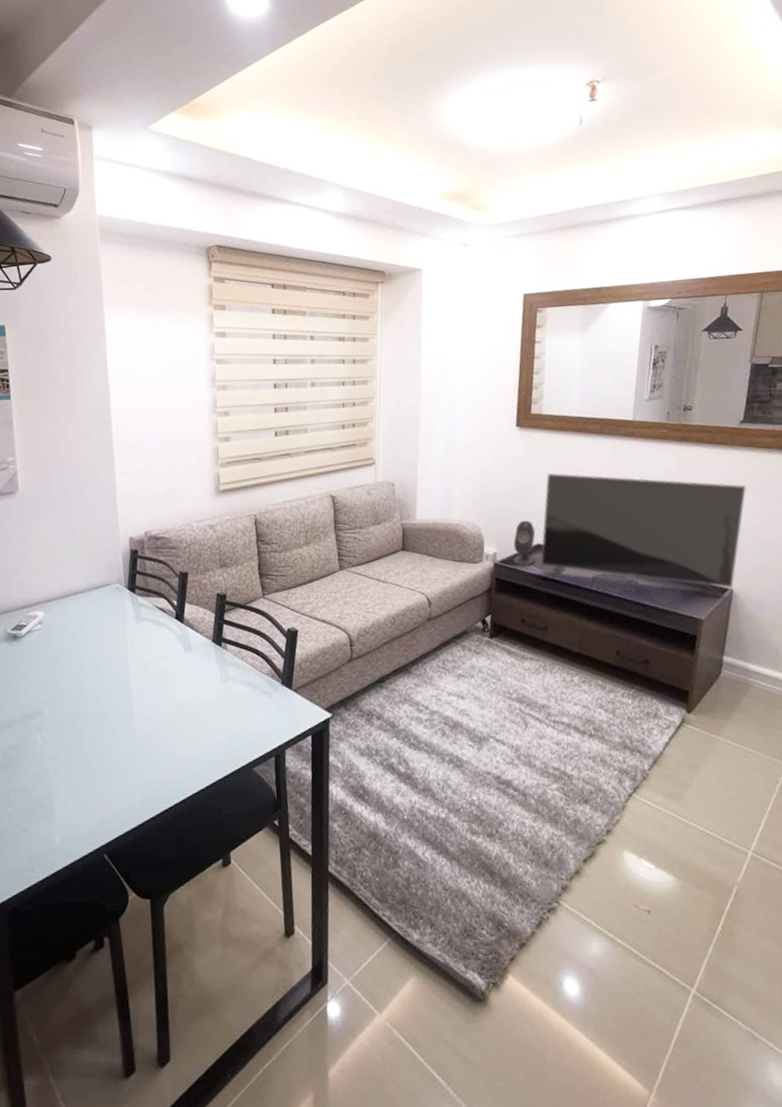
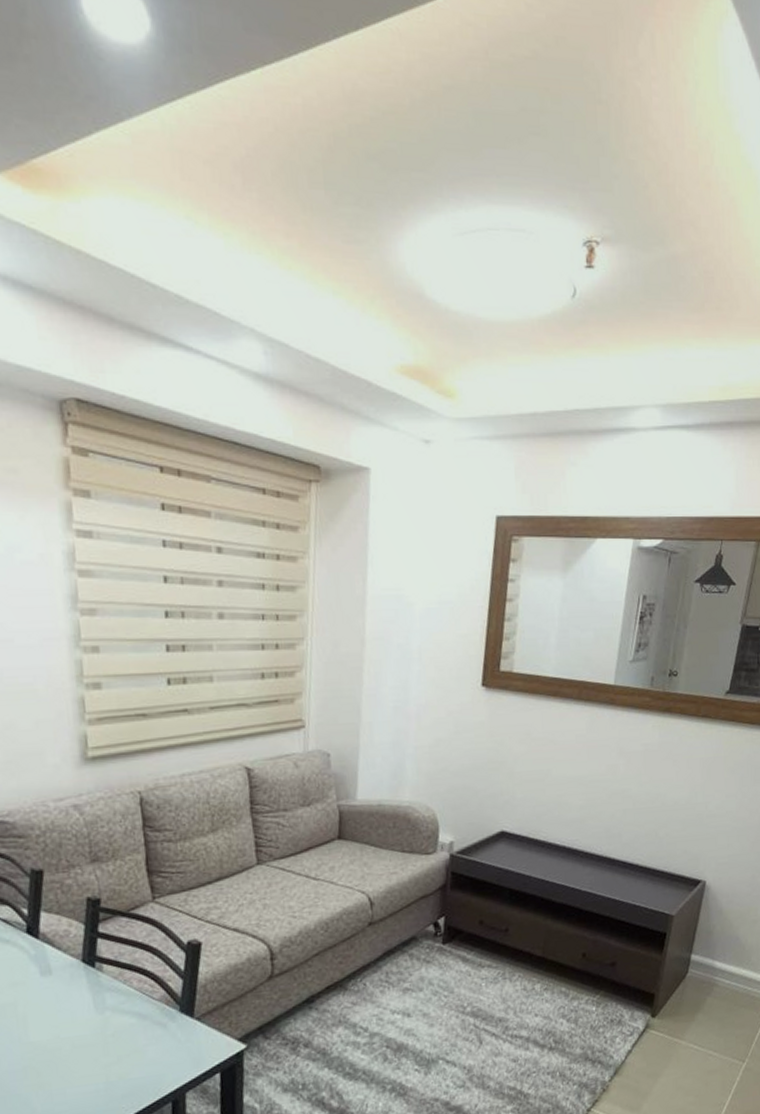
speaker: present [513,520,536,566] -> none [472,802,500,858]
television: present [540,473,746,599] -> none [503,745,727,892]

